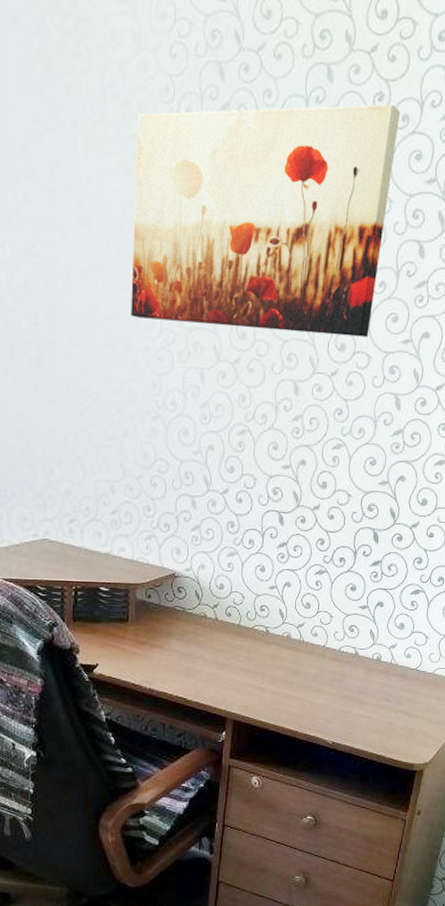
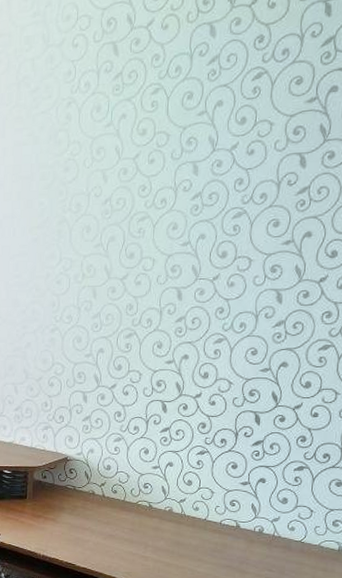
wall art: present [131,104,401,338] -> none [35,43,281,252]

